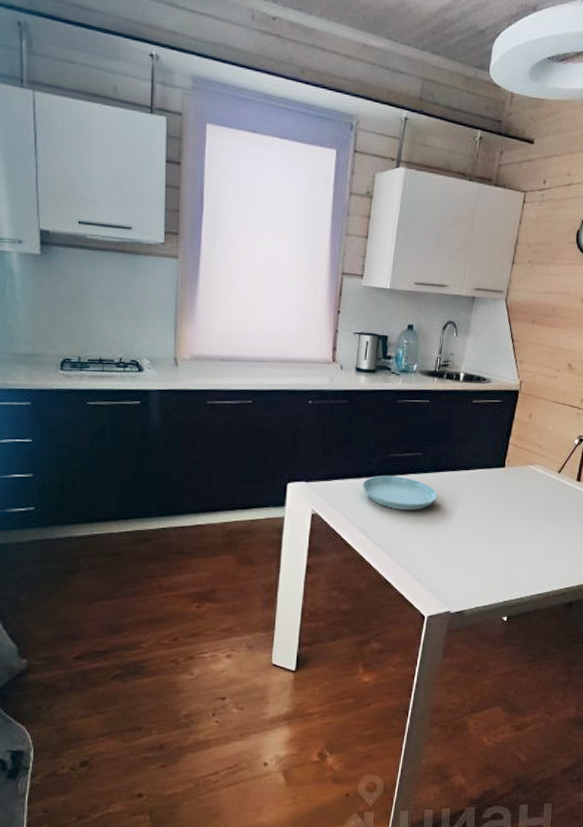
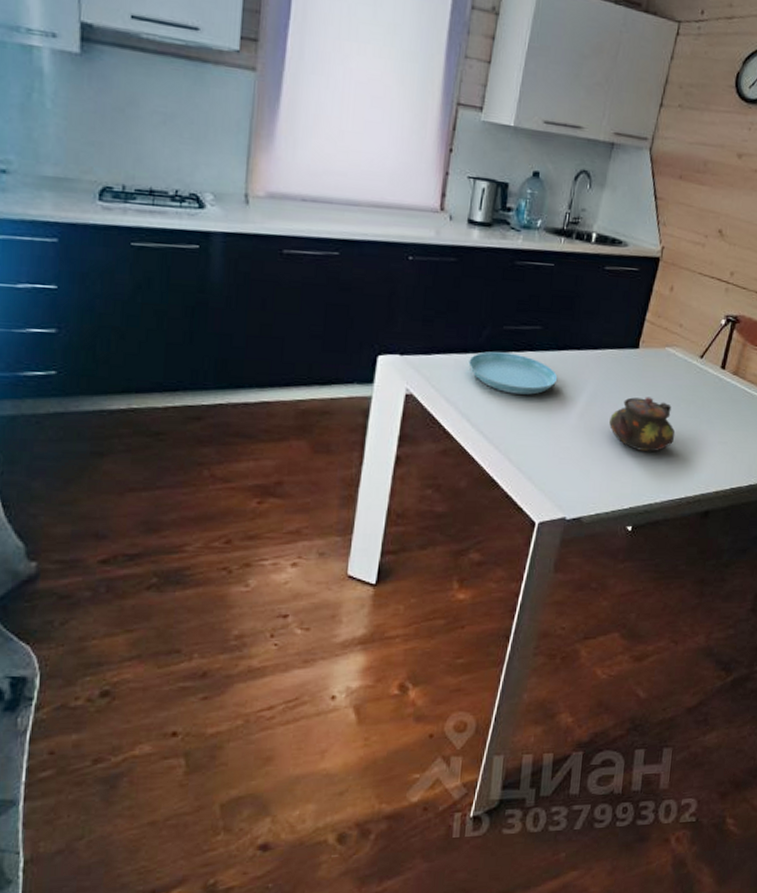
teapot: none [483,508,540,554] -> present [609,397,675,452]

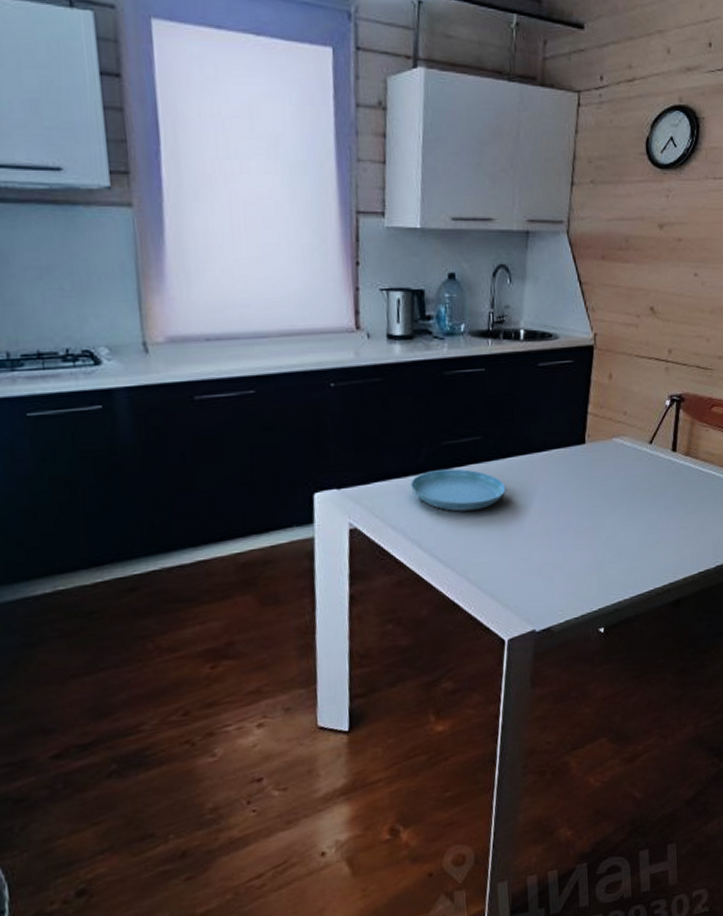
teapot: present [609,397,675,452] -> none [566,492,635,550]

